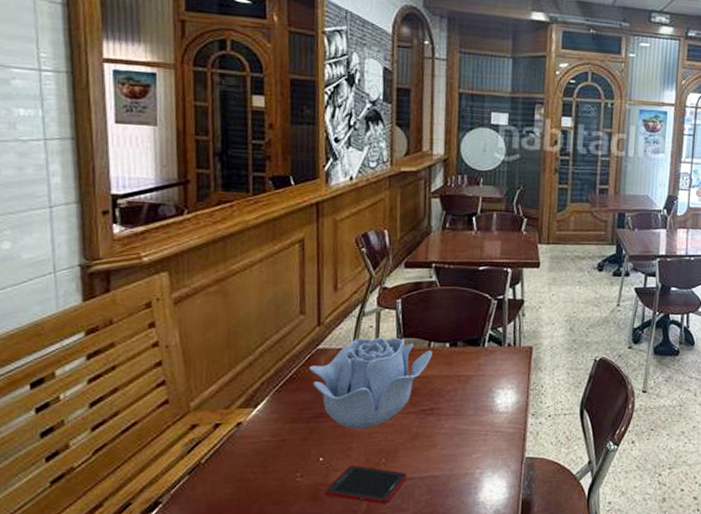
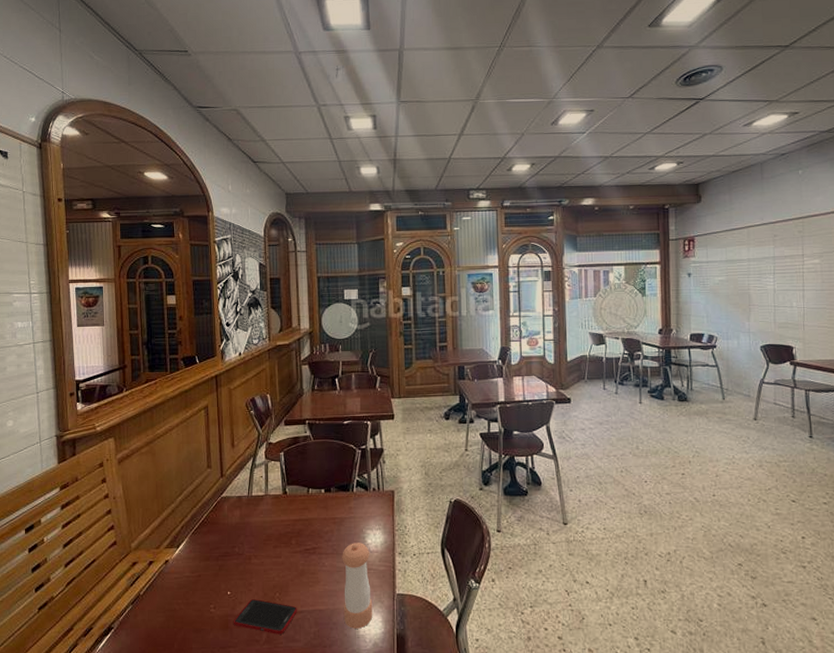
decorative bowl: present [309,337,433,429] -> none [216,485,311,566]
pepper shaker: none [462,403,498,495] -> present [342,543,373,629]

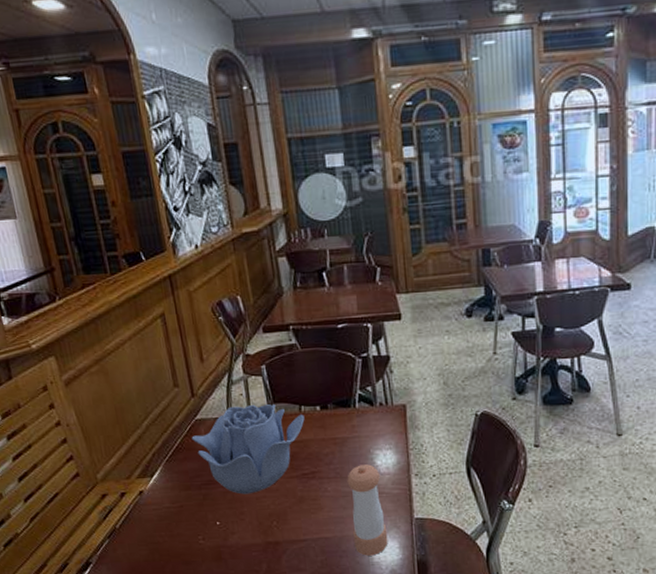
decorative bowl: none [216,485,311,566] -> present [191,404,305,495]
cell phone: present [234,599,297,635] -> none [227,529,300,564]

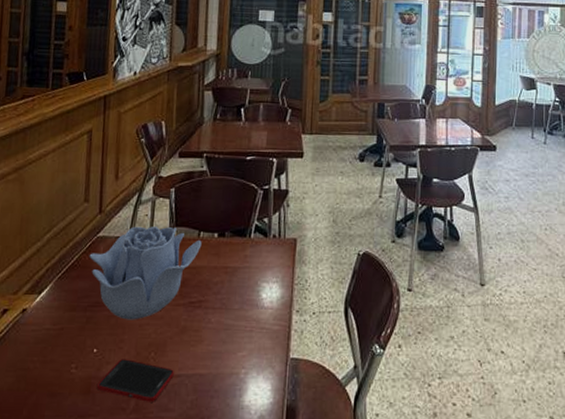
cell phone: none [227,529,300,564] -> present [97,359,174,402]
pepper shaker: present [347,464,388,556] -> none [227,297,263,398]

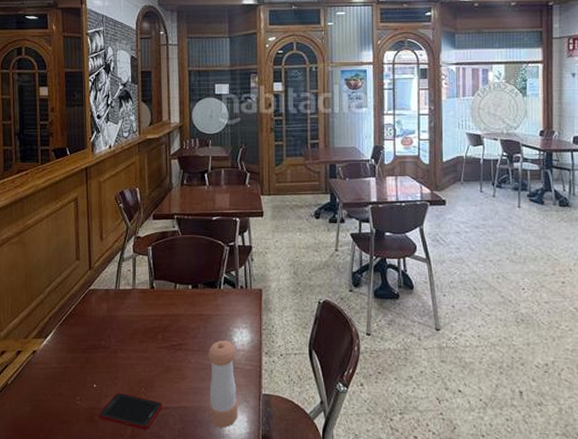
decorative bowl: present [89,225,202,320] -> none [83,279,178,361]
pepper shaker: none [227,297,263,398] -> present [208,340,238,428]

